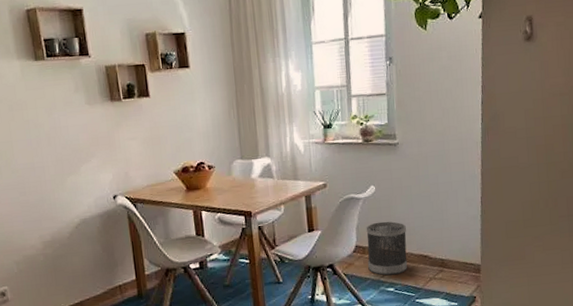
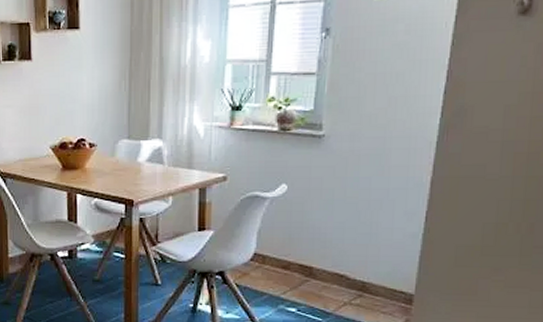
wastebasket: present [366,221,408,276] -> none [267,228,321,293]

